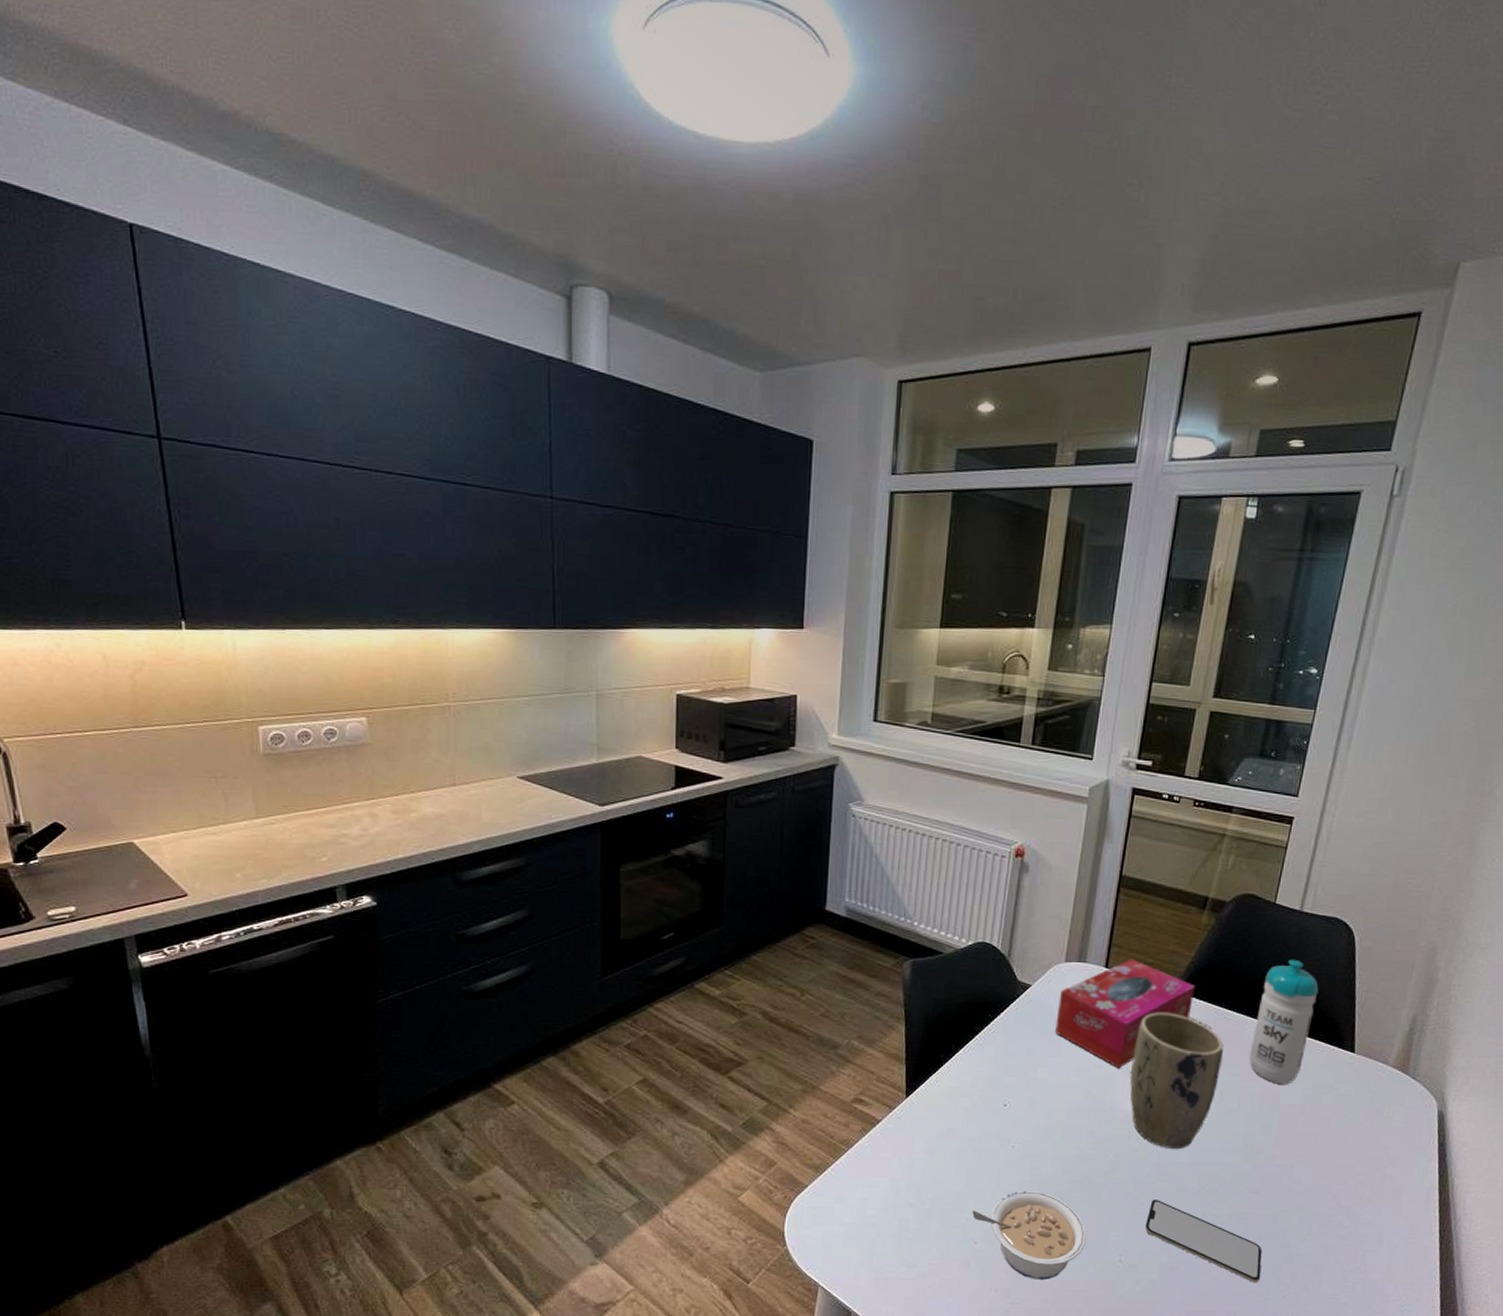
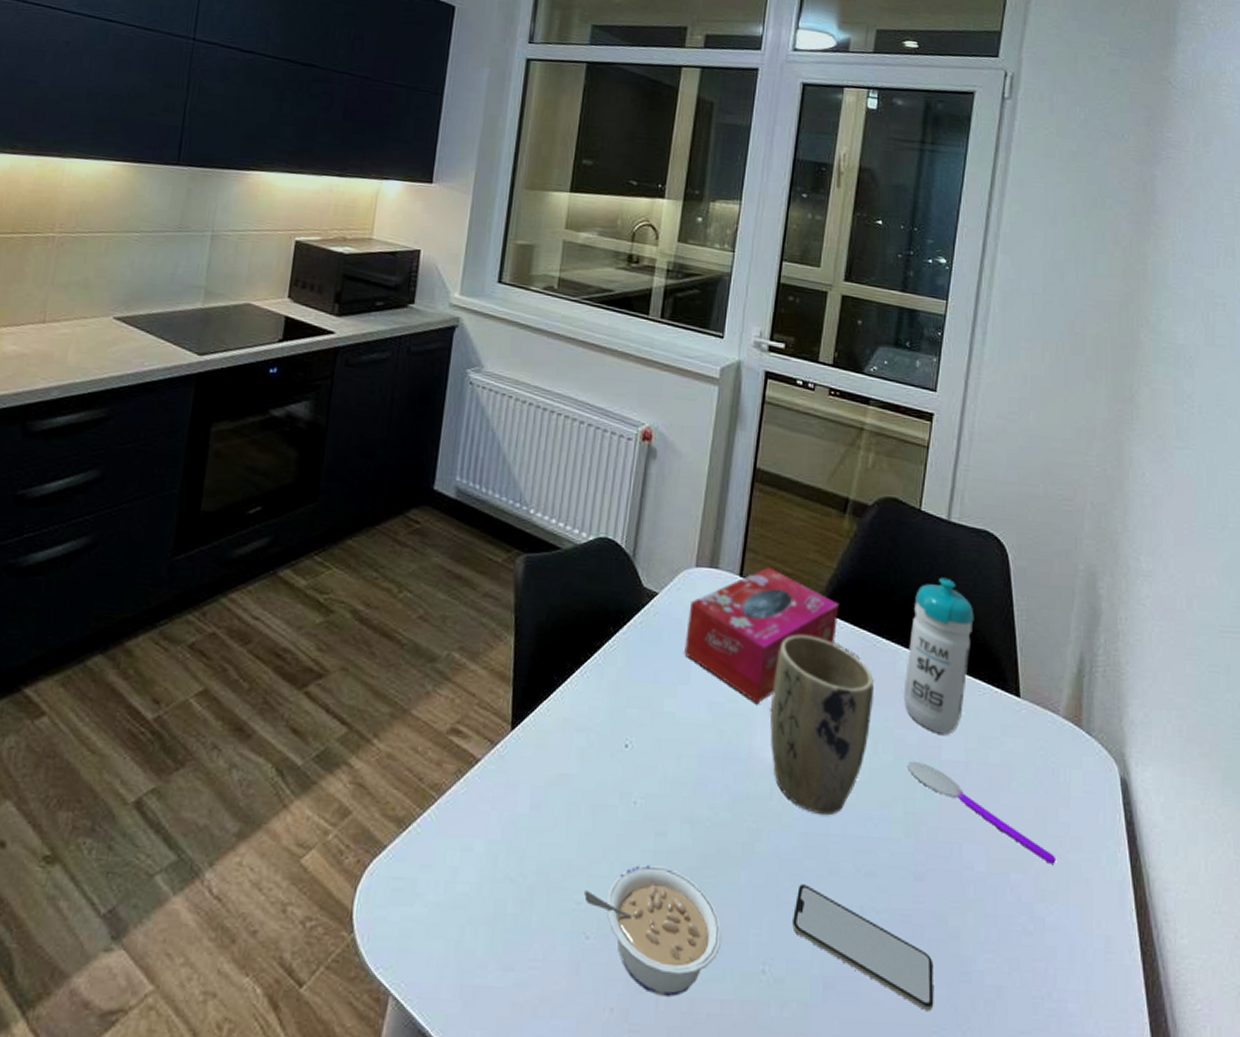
spoon: none [1250,1106,1373,1177] -> present [908,760,1055,864]

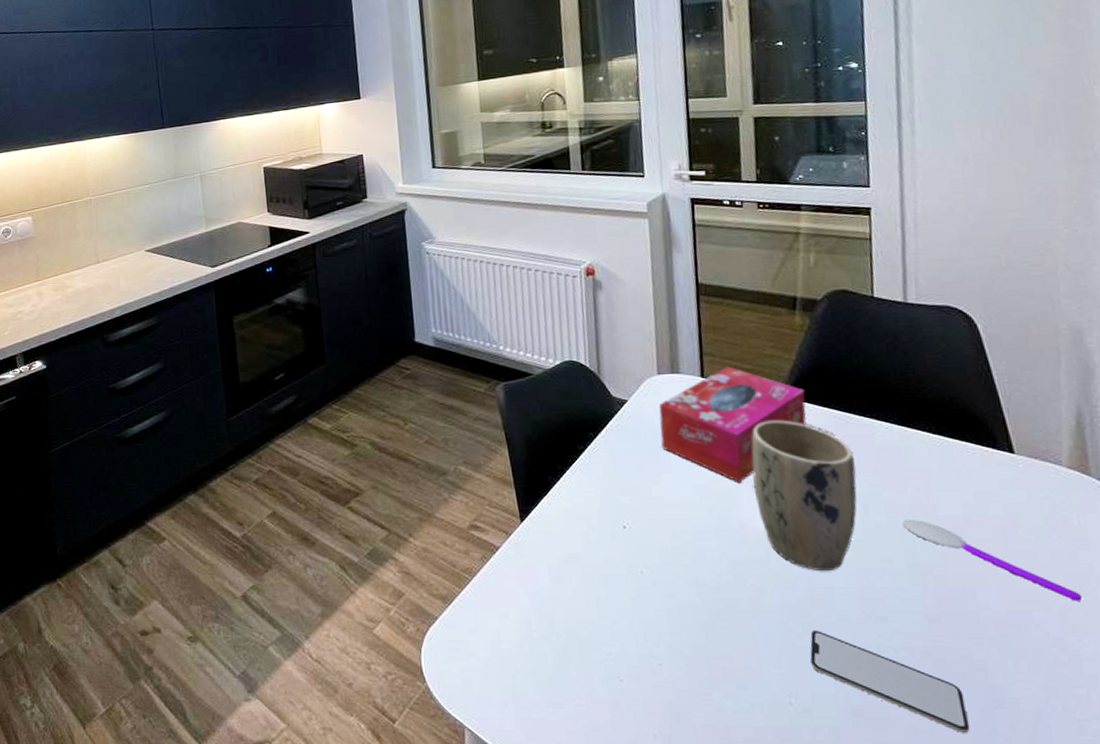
legume: present [584,864,721,998] -> none [612,620,745,726]
water bottle: present [903,577,974,735] -> none [882,354,953,493]

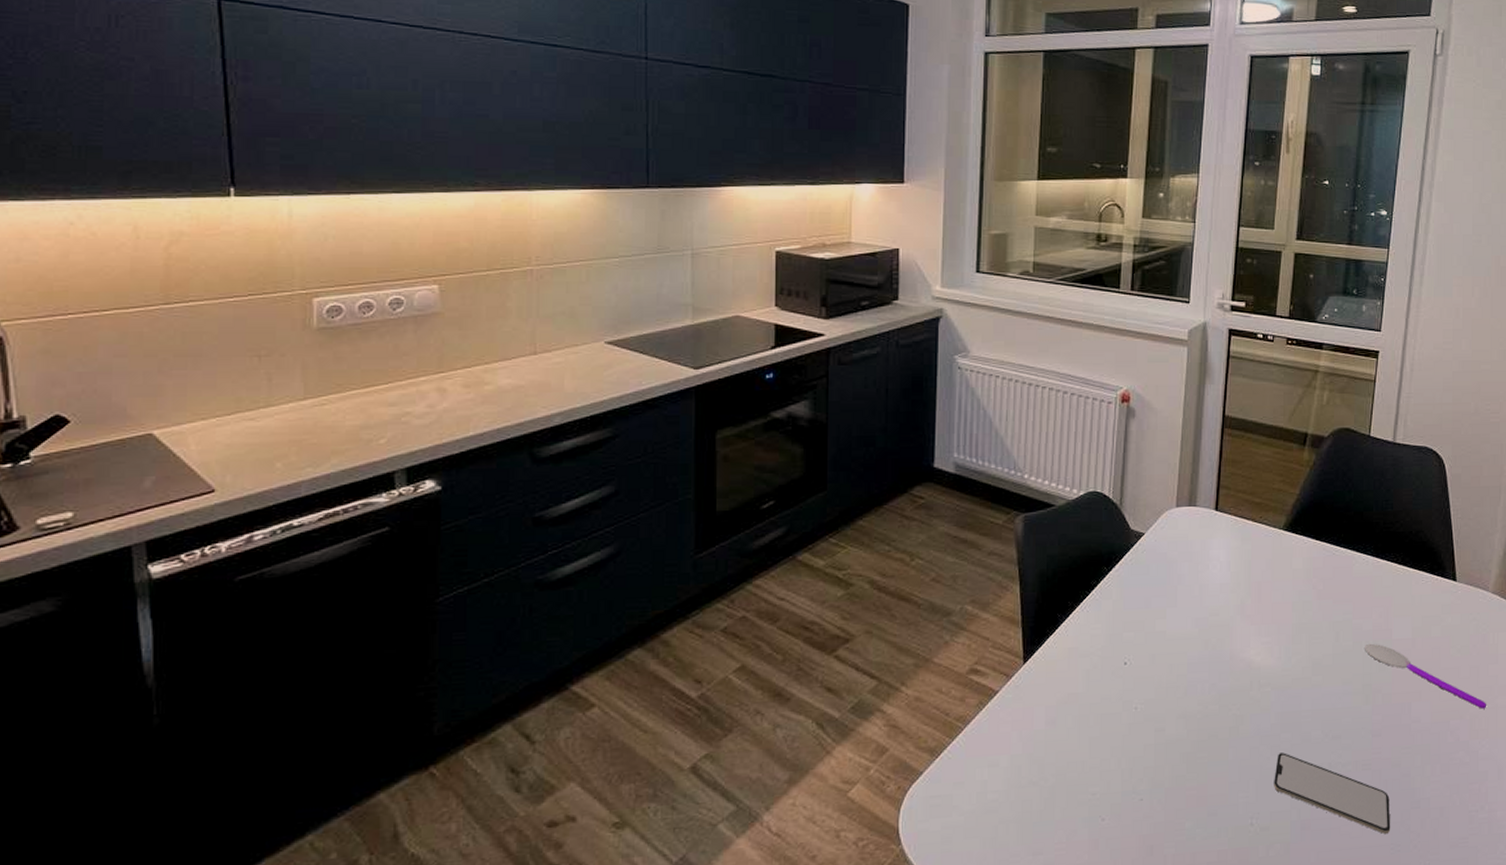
tissue box: present [659,366,807,482] -> none [1171,499,1303,614]
plant pot: present [751,420,857,572] -> none [1248,553,1334,697]

